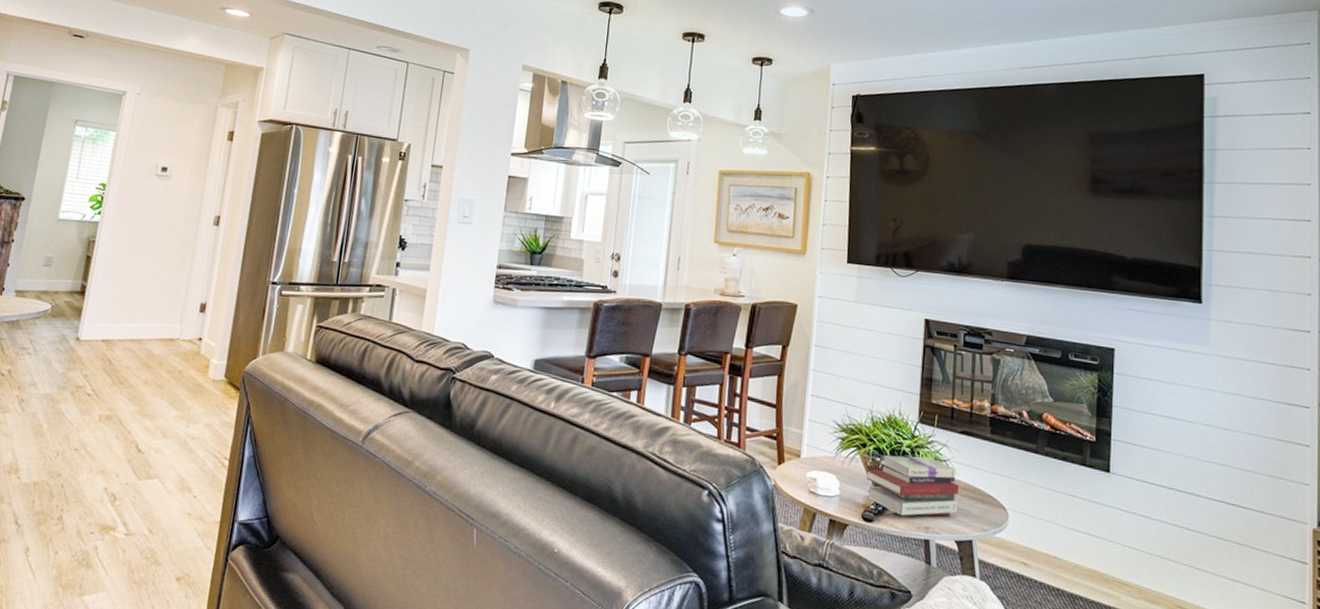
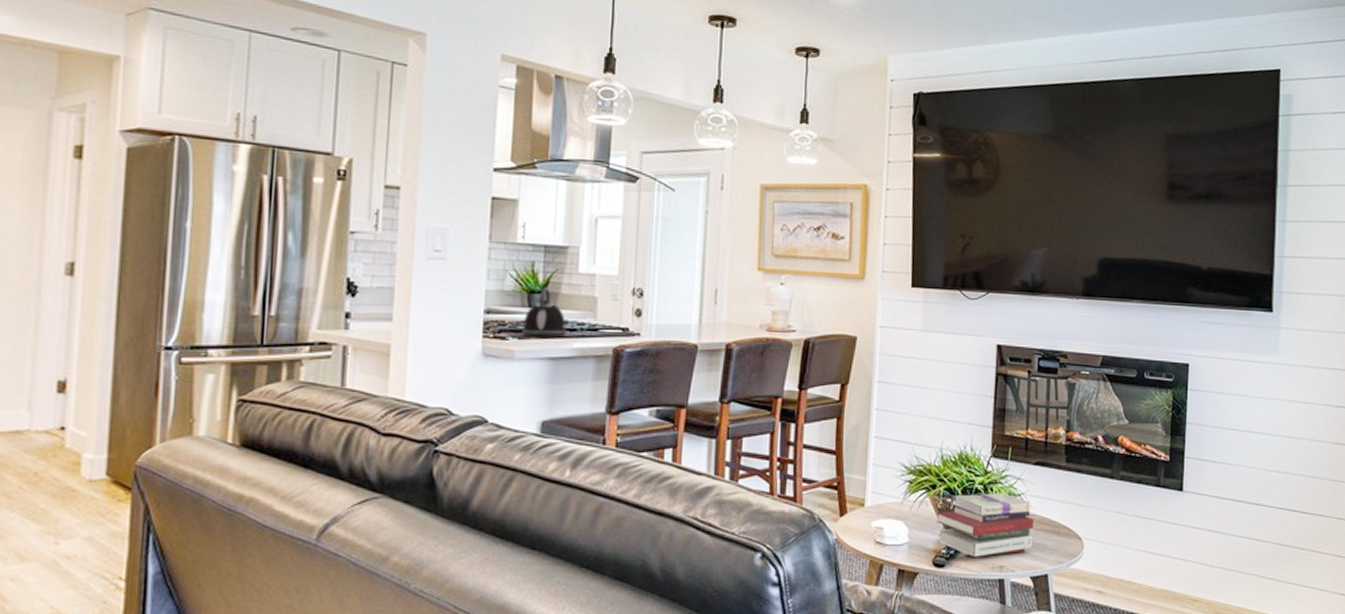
kettle: none [524,248,558,291] -> present [522,286,566,338]

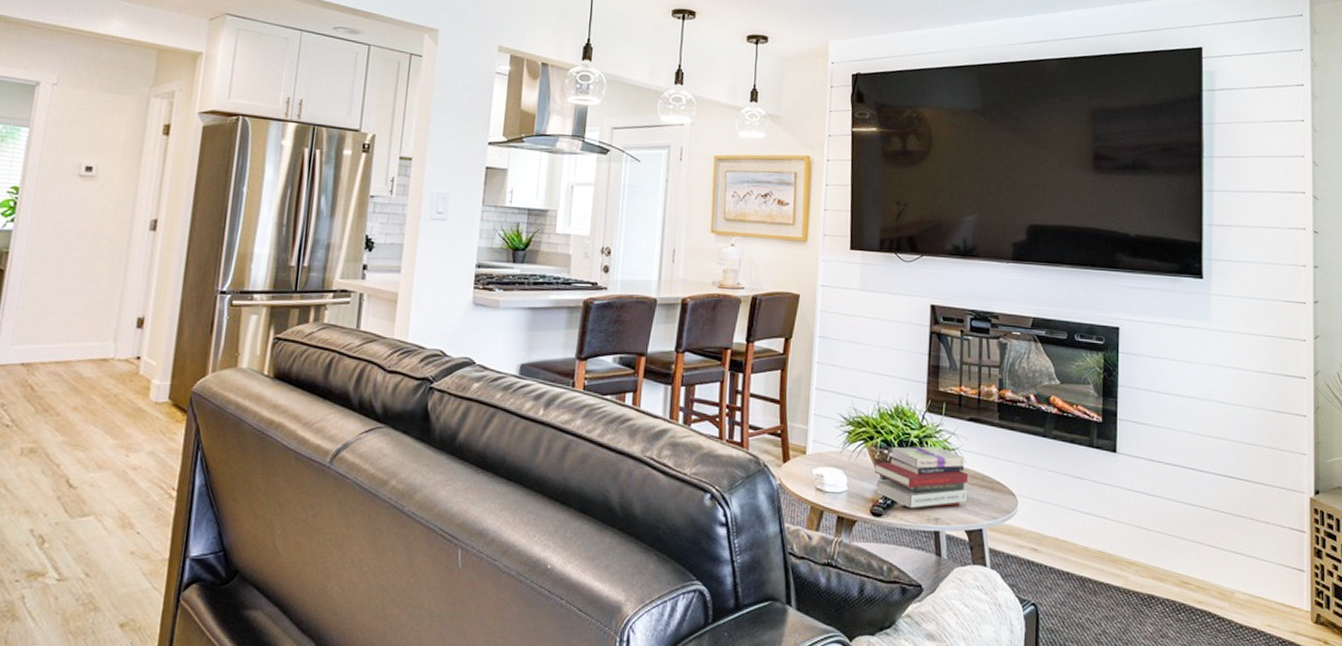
kettle: present [522,286,566,338] -> none [506,244,544,290]

